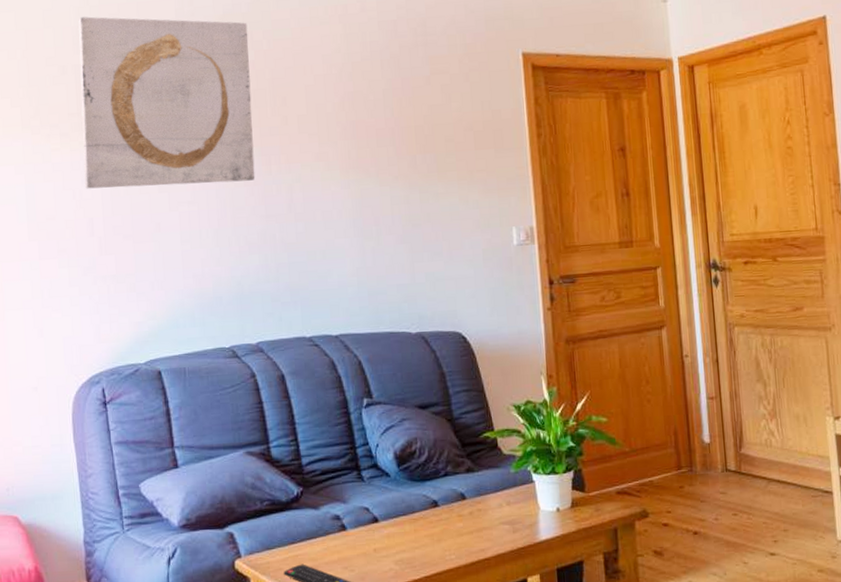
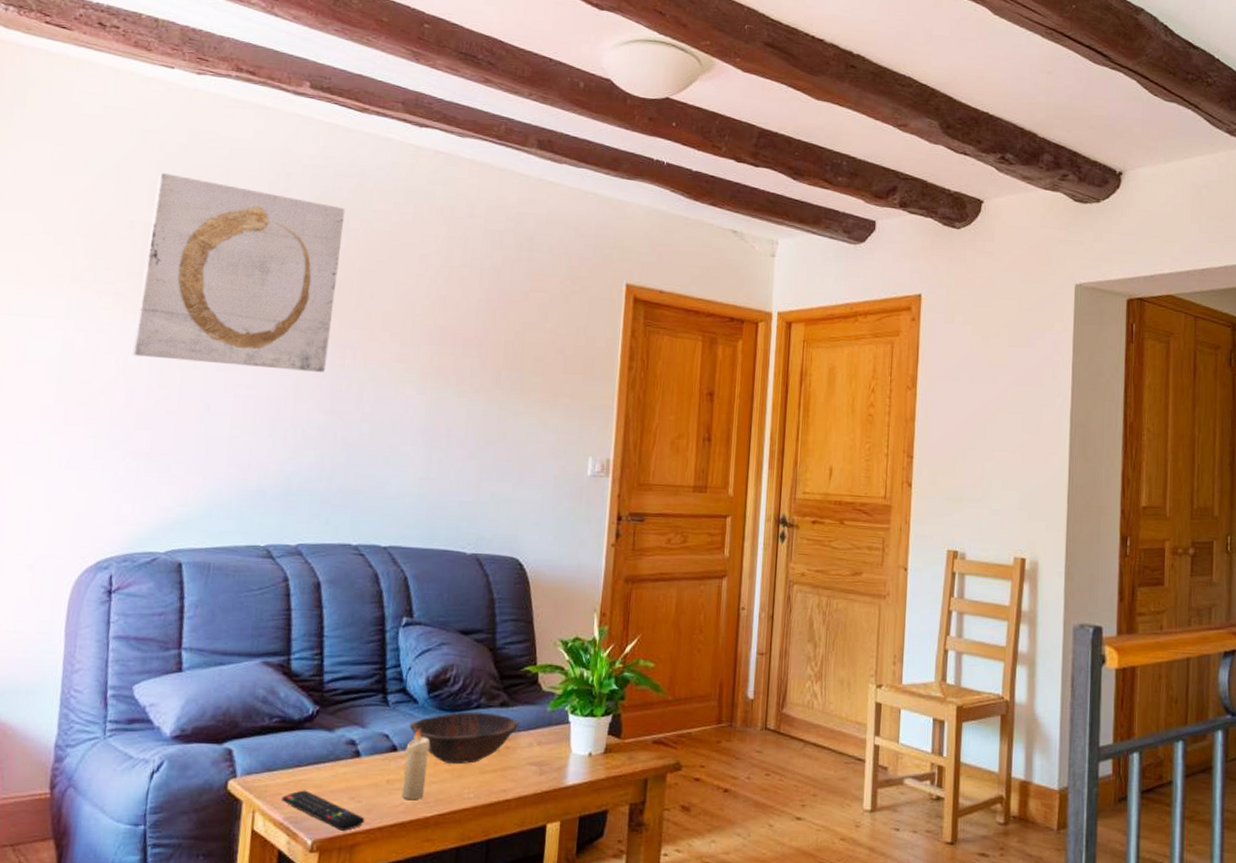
bowl: none [386,479,487,530] -> present [409,711,520,765]
candle: none [386,498,410,566] -> present [401,727,431,800]

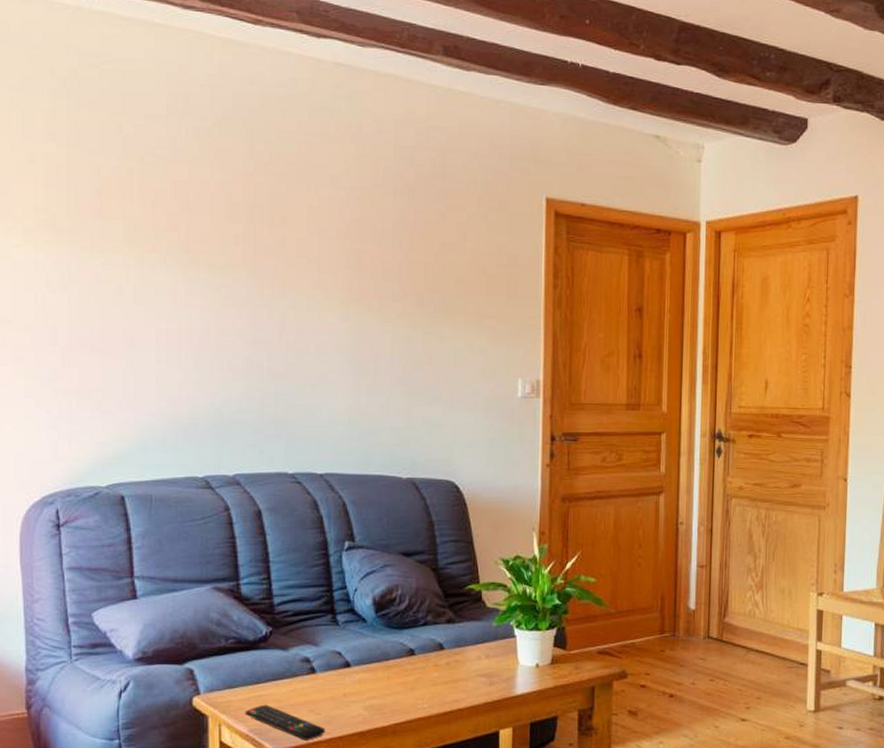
wall art: present [132,173,346,372] -> none [49,100,249,302]
candle: present [401,727,431,800] -> none [358,645,382,712]
bowl: present [409,711,520,765] -> none [360,628,467,678]

